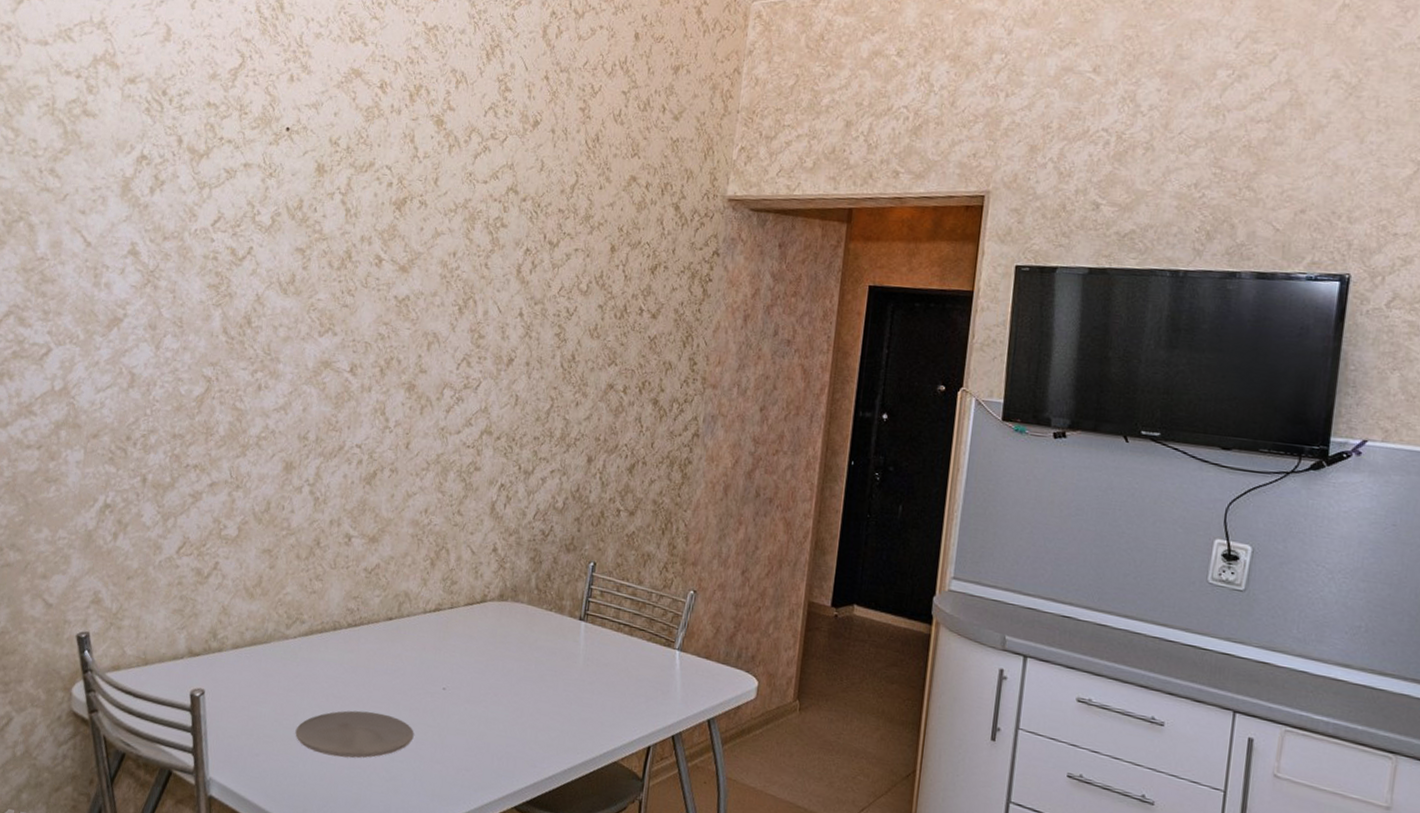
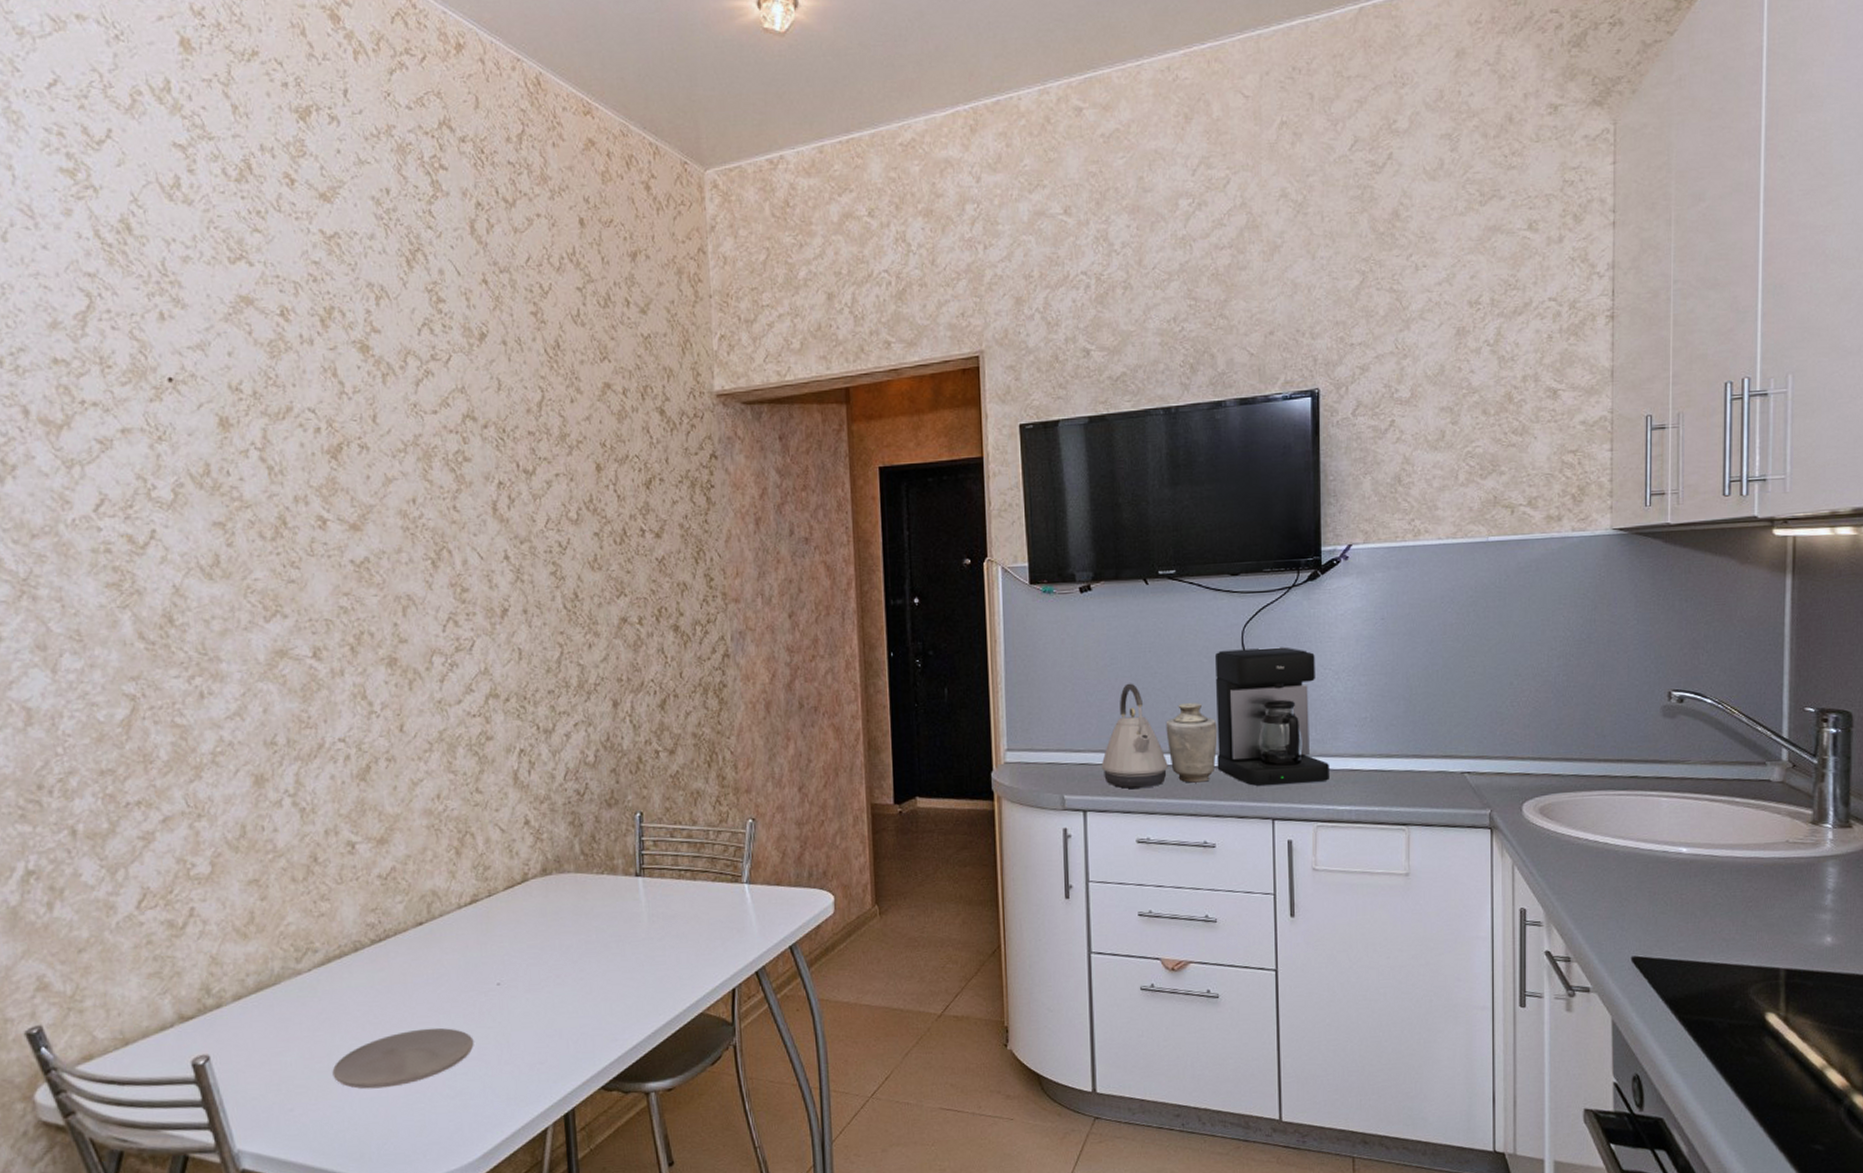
kettle: none [1049,537,1123,649] -> present [1101,683,1168,789]
vase: none [1125,569,1185,656] -> present [1165,703,1218,783]
coffee maker: none [1177,523,1309,685] -> present [1216,647,1331,787]

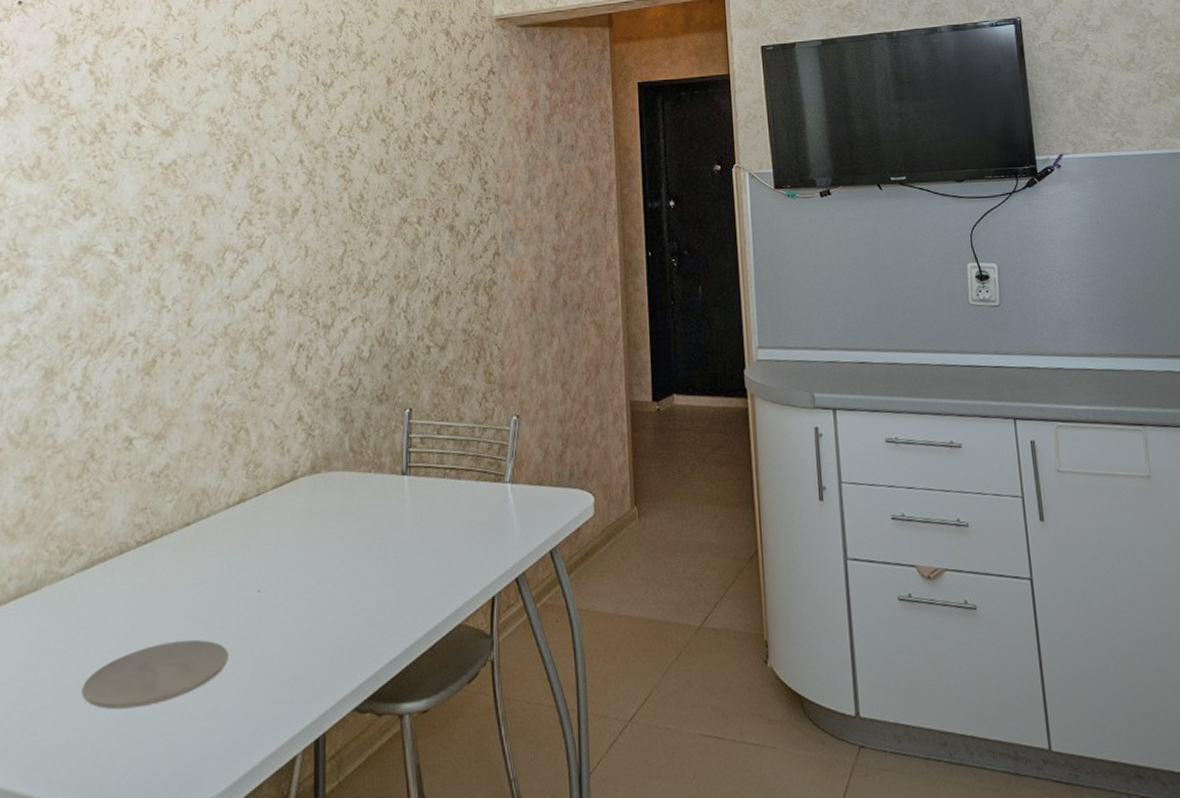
kettle: present [1101,683,1168,789] -> none [847,282,911,388]
vase: present [1165,703,1218,783] -> none [906,302,956,382]
coffee maker: present [1216,647,1331,787] -> none [948,249,1065,386]

